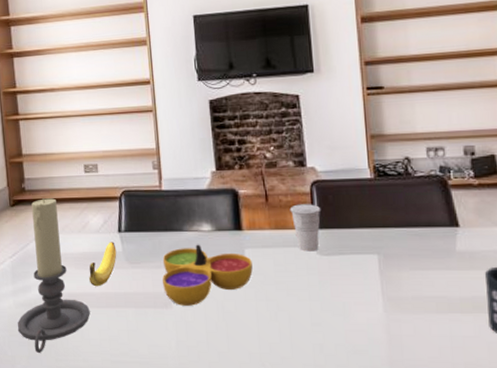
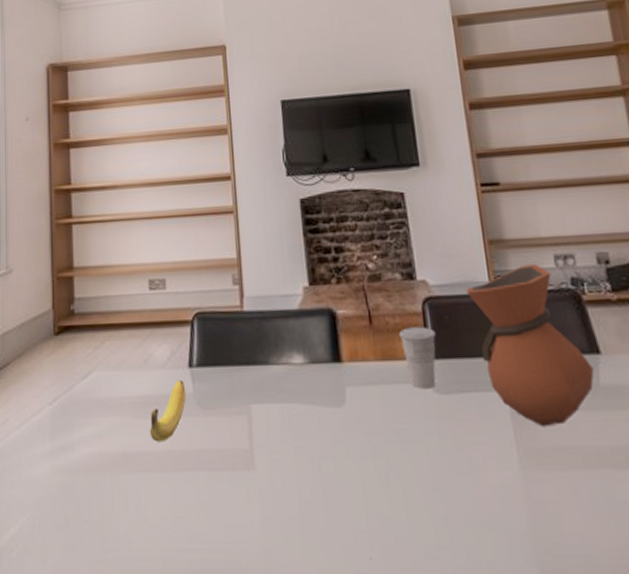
candle holder: present [17,198,90,353] -> none [53,323,150,540]
decorative bowl: present [162,244,253,306] -> none [243,381,356,467]
vase: none [348,154,452,282] -> present [466,263,595,427]

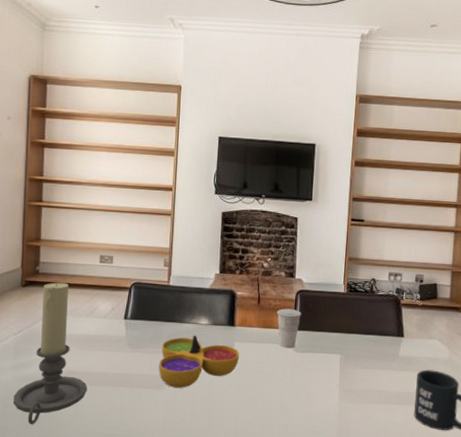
candle holder: none [53,323,150,540] -> present [13,282,87,424]
banana: present [150,380,186,443] -> none [91,327,120,367]
decorative bowl: none [243,381,356,467] -> present [159,335,239,388]
vase: present [466,263,595,427] -> none [327,276,398,378]

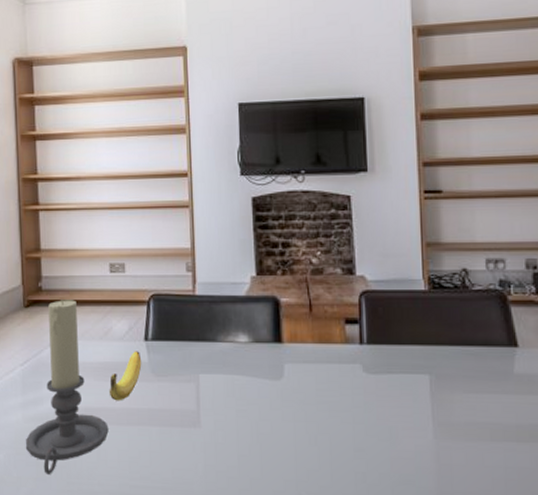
banana: none [91,327,120,367] -> present [109,351,142,401]
decorative bowl: present [159,335,239,388] -> none [192,357,292,426]
cup: present [276,308,302,348] -> none [335,316,370,369]

